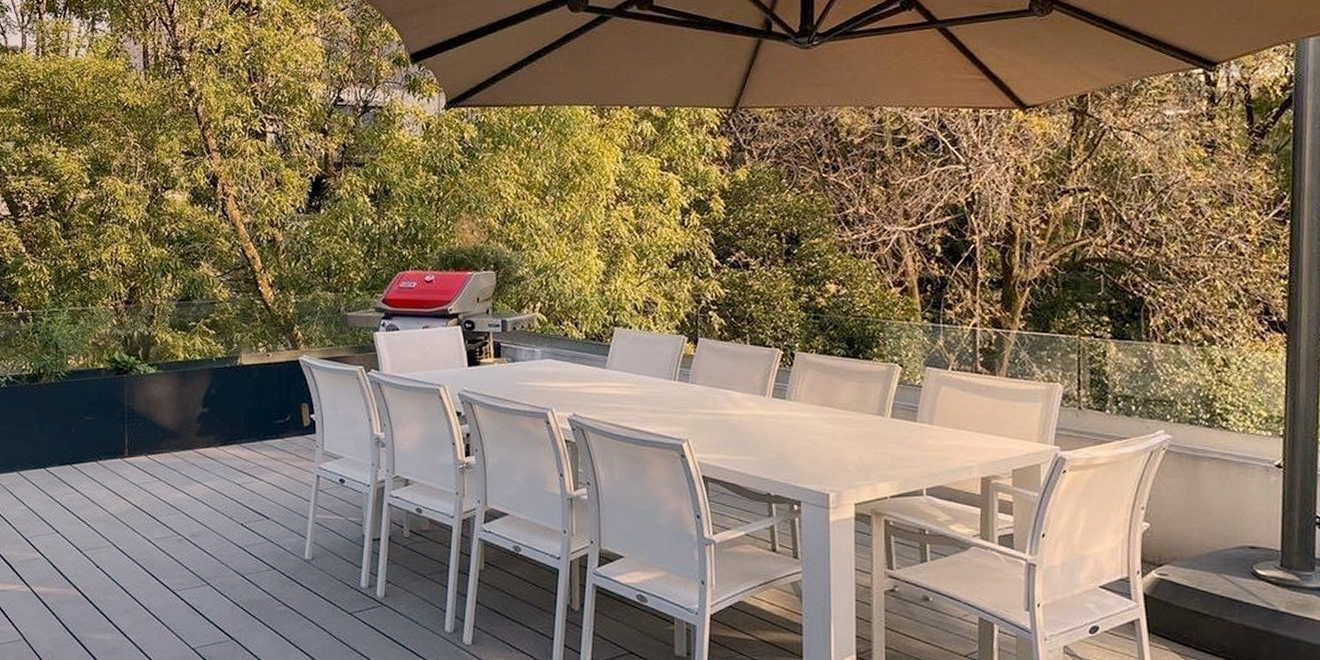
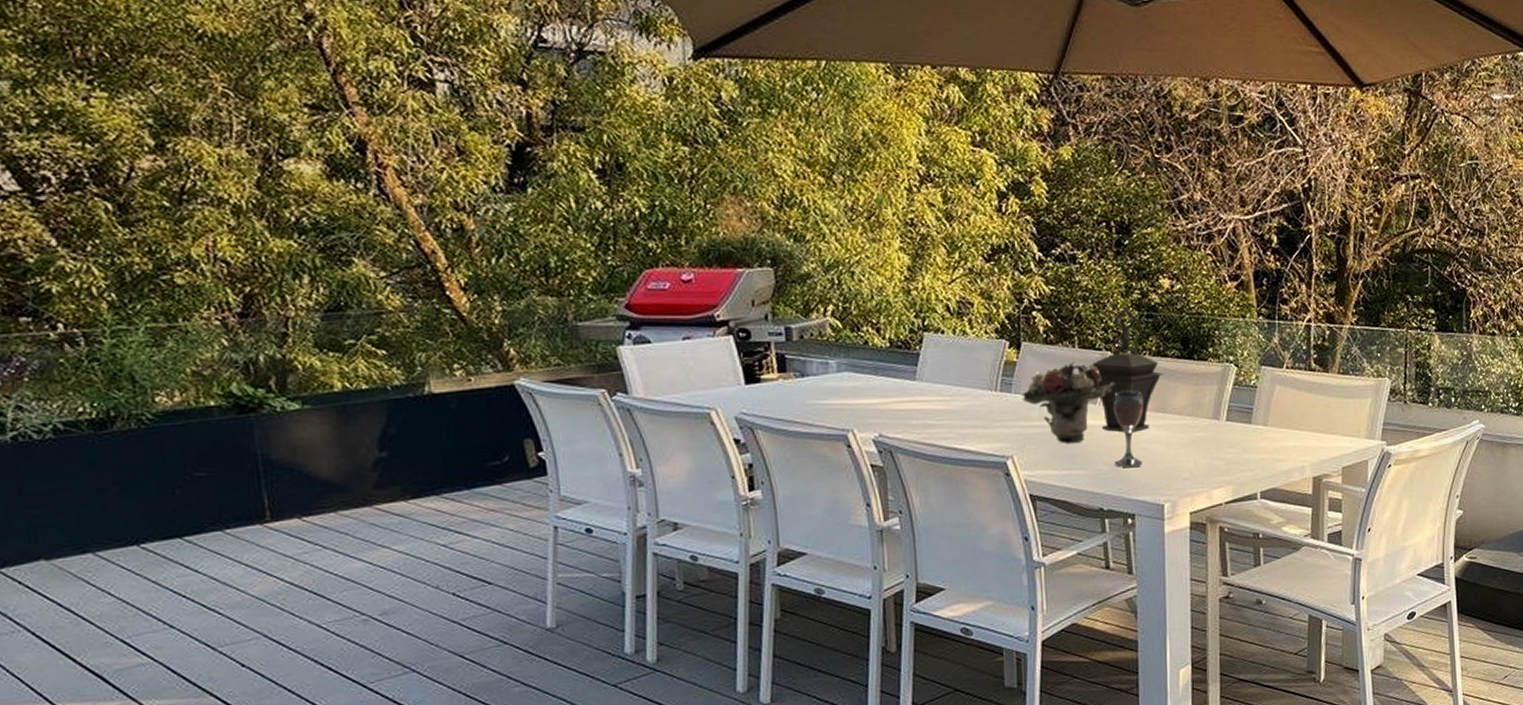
flower arrangement: none [697,355,783,430] -> present [1022,360,1115,443]
lantern: none [763,308,830,424] -> present [1092,306,1164,433]
cup: none [781,385,810,457] -> present [1113,391,1144,468]

